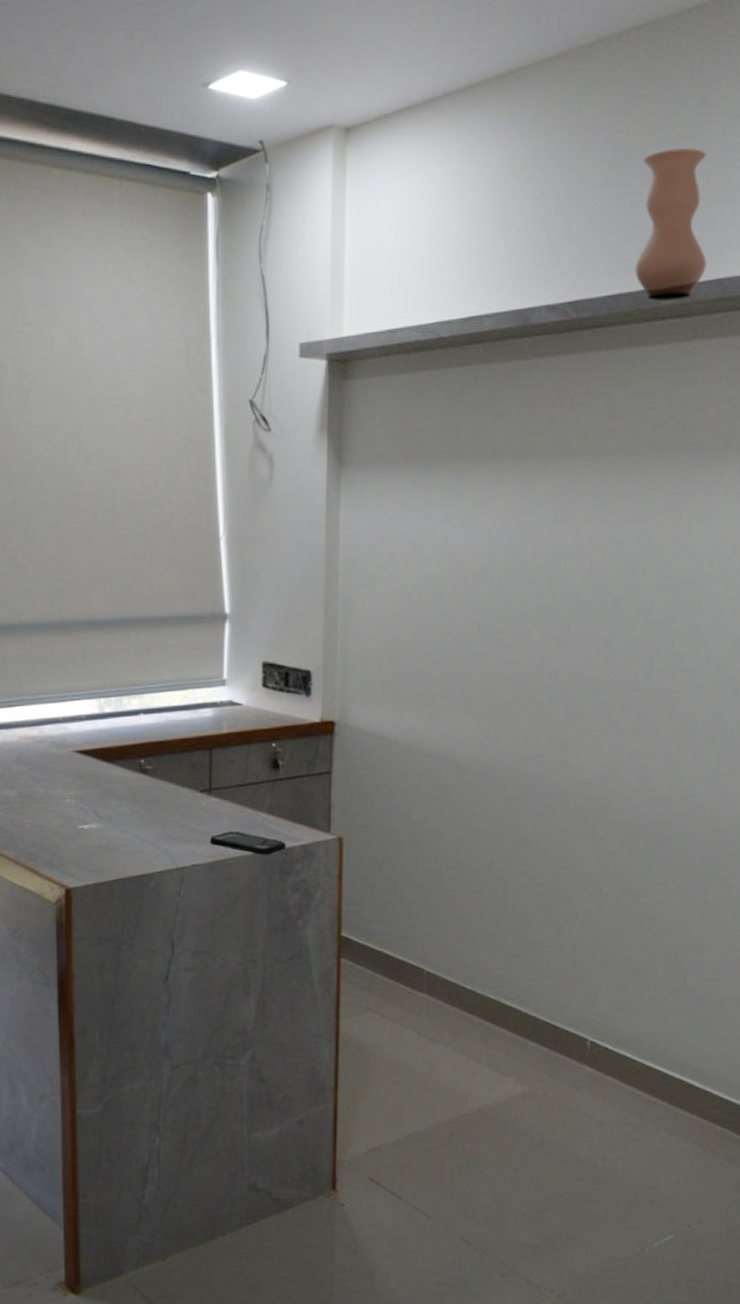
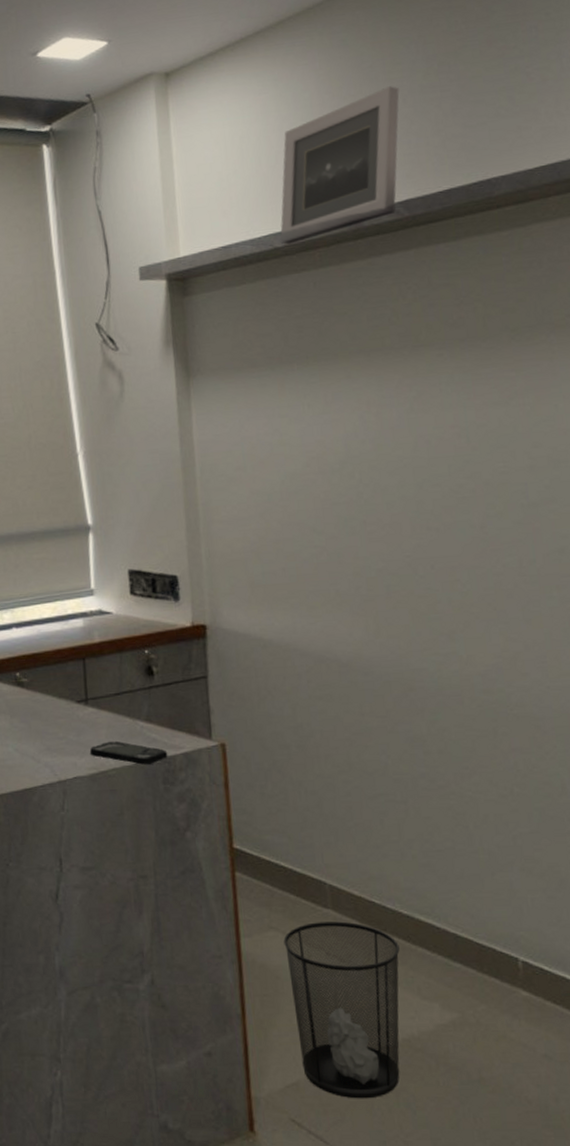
waste bin: none [380,1005,484,1161] -> present [283,921,400,1099]
picture frame: none [446,174,583,335] -> present [280,86,399,245]
vase: present [635,149,707,301] -> none [457,48,537,192]

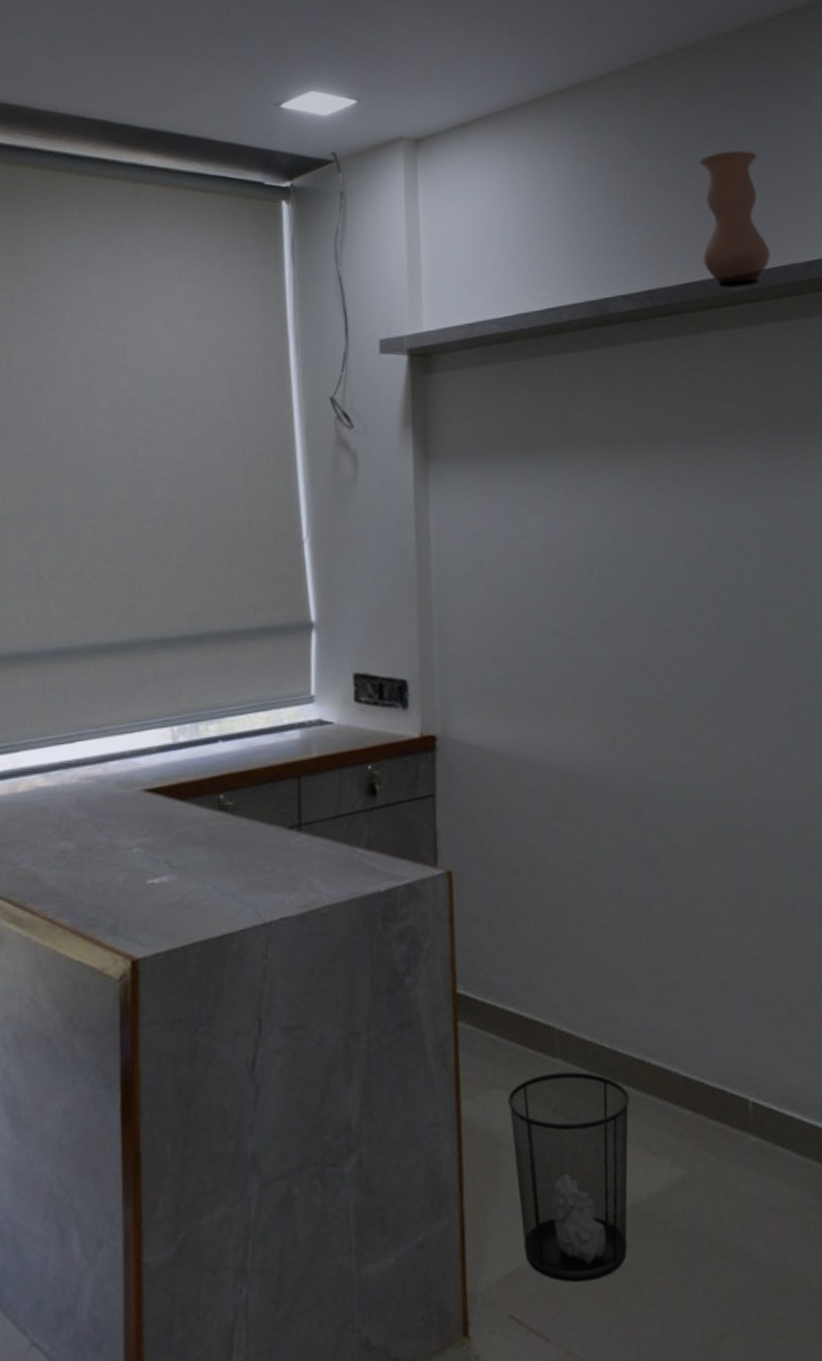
phone: present [89,740,168,765] -> none [300,872,389,900]
picture frame: present [280,86,399,245] -> none [526,176,645,326]
vase: none [457,48,537,192] -> present [699,151,771,288]

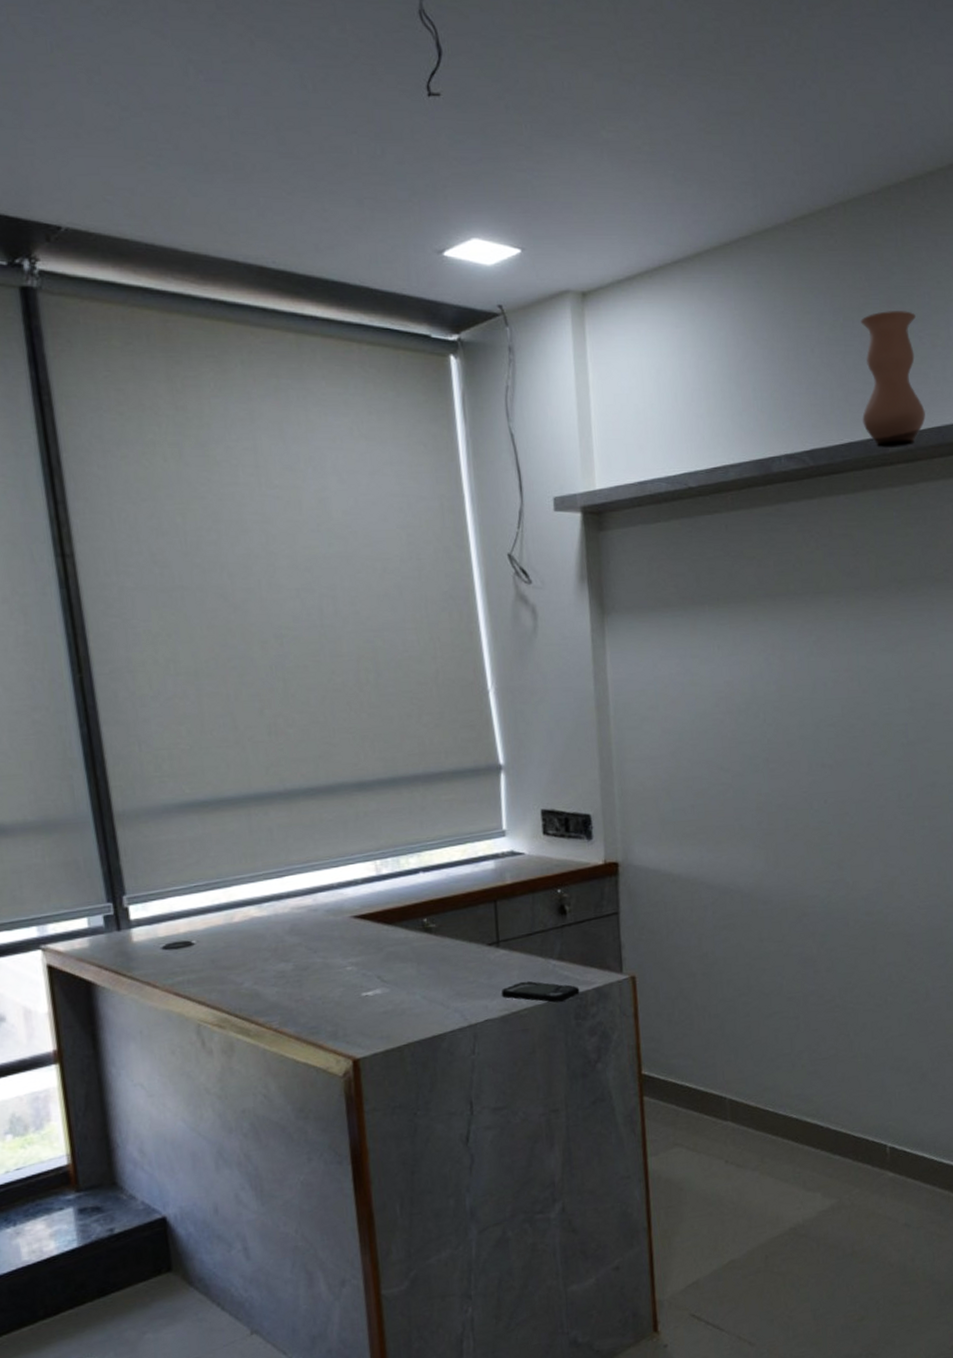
phone: none [300,872,389,900] -> present [501,980,580,1003]
waste bin: present [507,1071,630,1283] -> none [687,1131,789,1288]

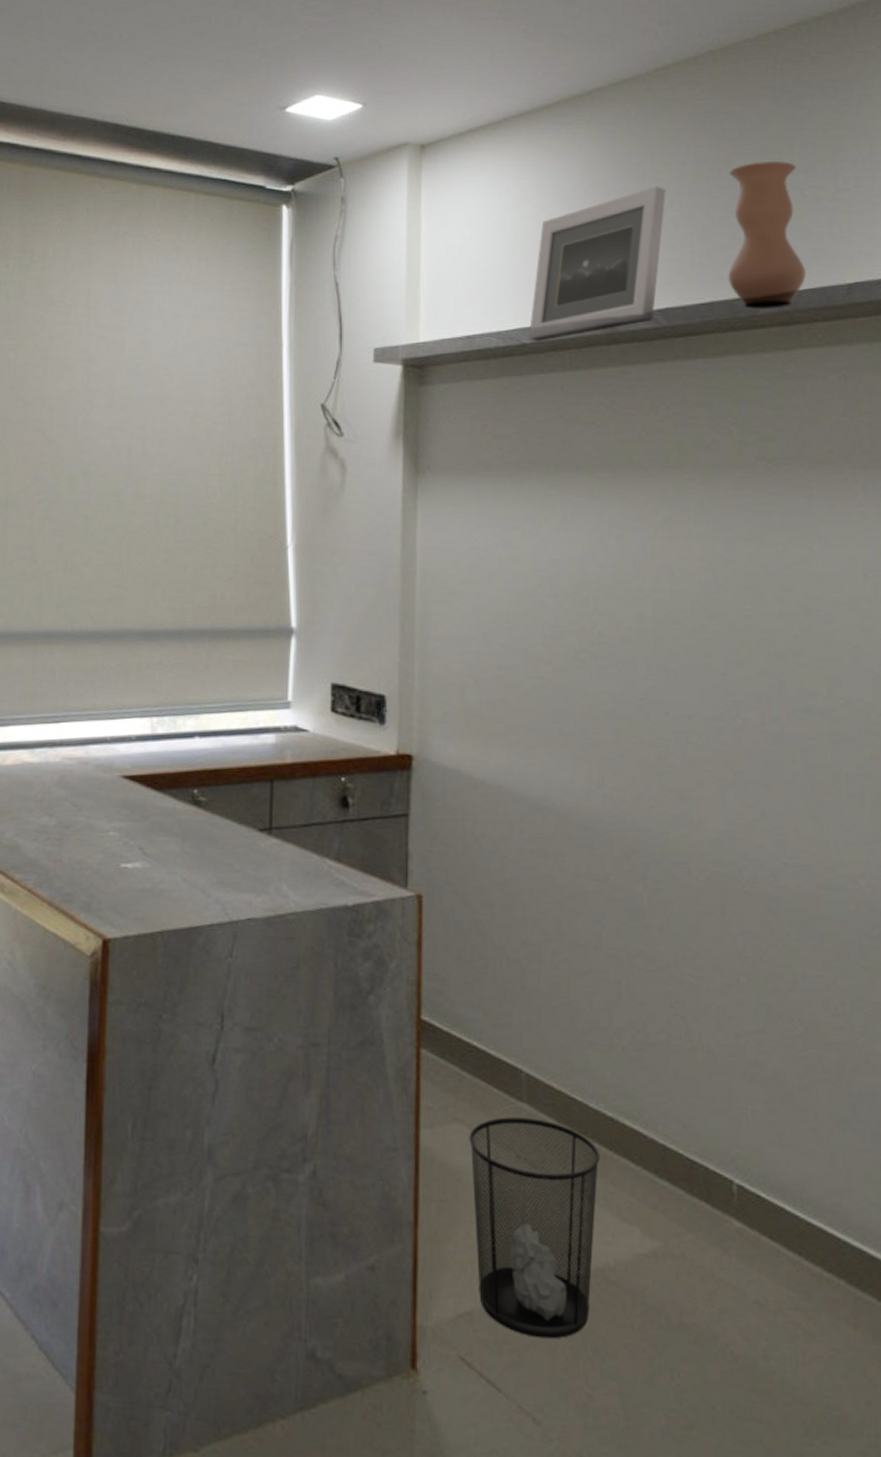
phone: present [501,980,580,1003] -> none [268,879,356,912]
waste bin: none [687,1131,789,1288] -> present [469,1117,600,1339]
picture frame: none [694,335,808,485] -> present [528,186,666,341]

